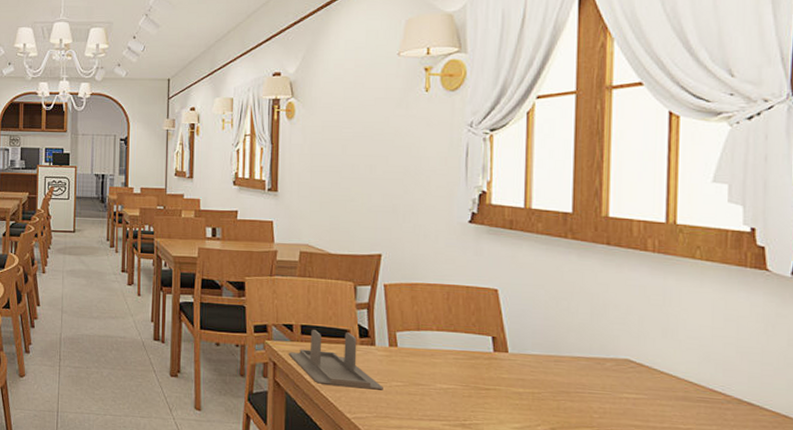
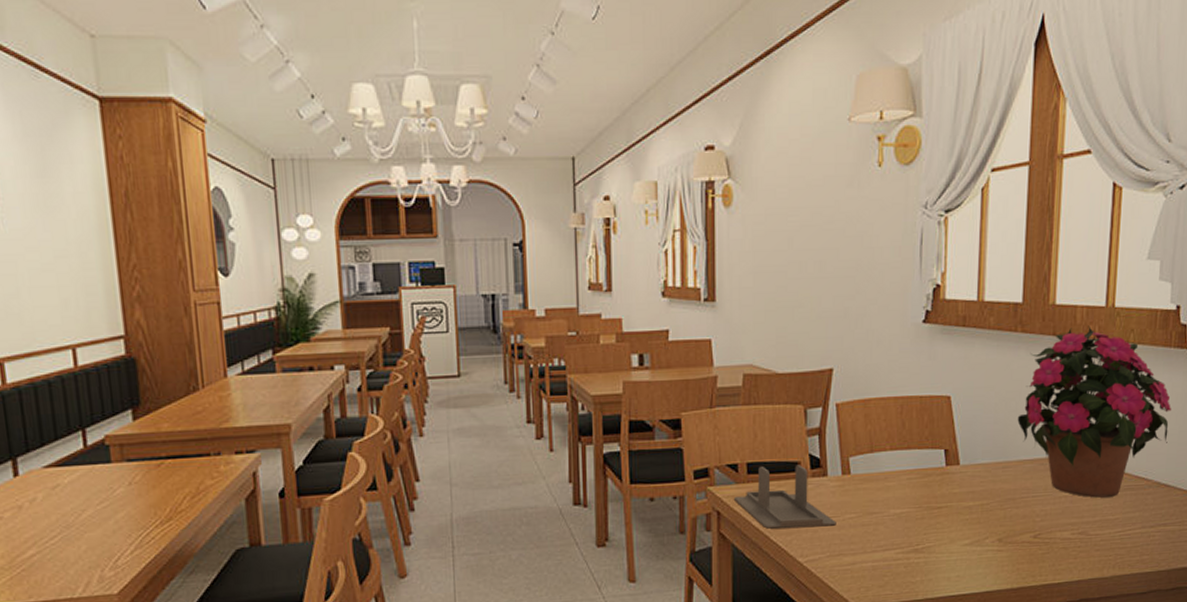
potted flower: none [570,239,751,406] -> present [1017,325,1171,498]

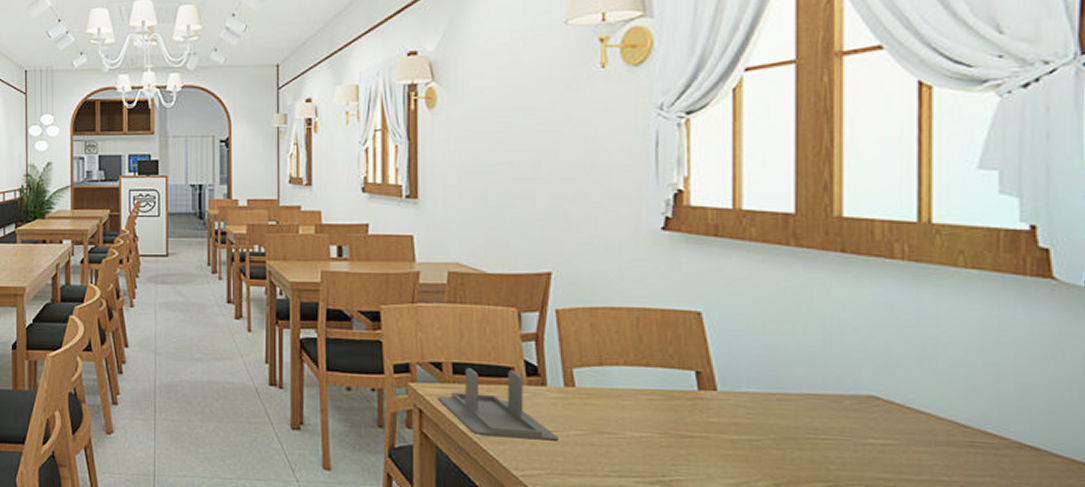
potted flower: present [1017,325,1171,498] -> none [795,243,1033,453]

